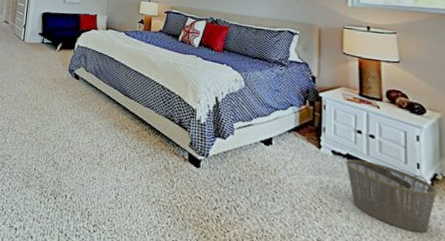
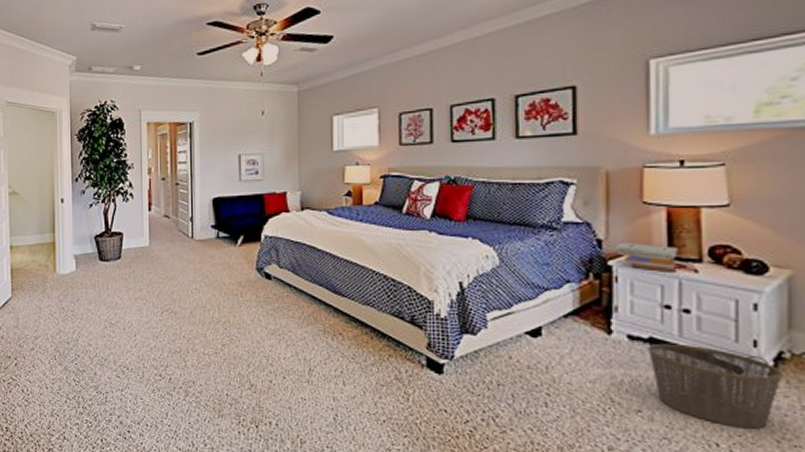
books: none [324,80,366,108] -> present [615,242,678,274]

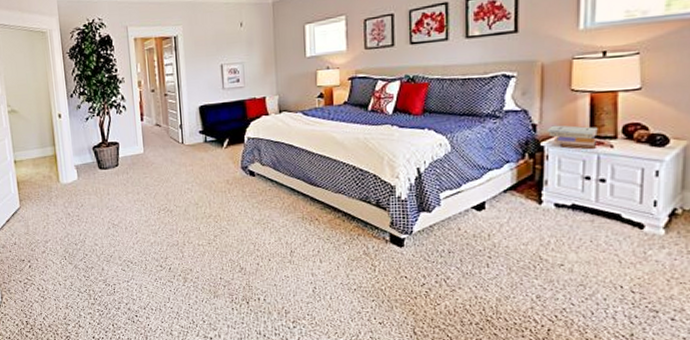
basket: present [648,343,784,429] -> none [571,208,676,272]

